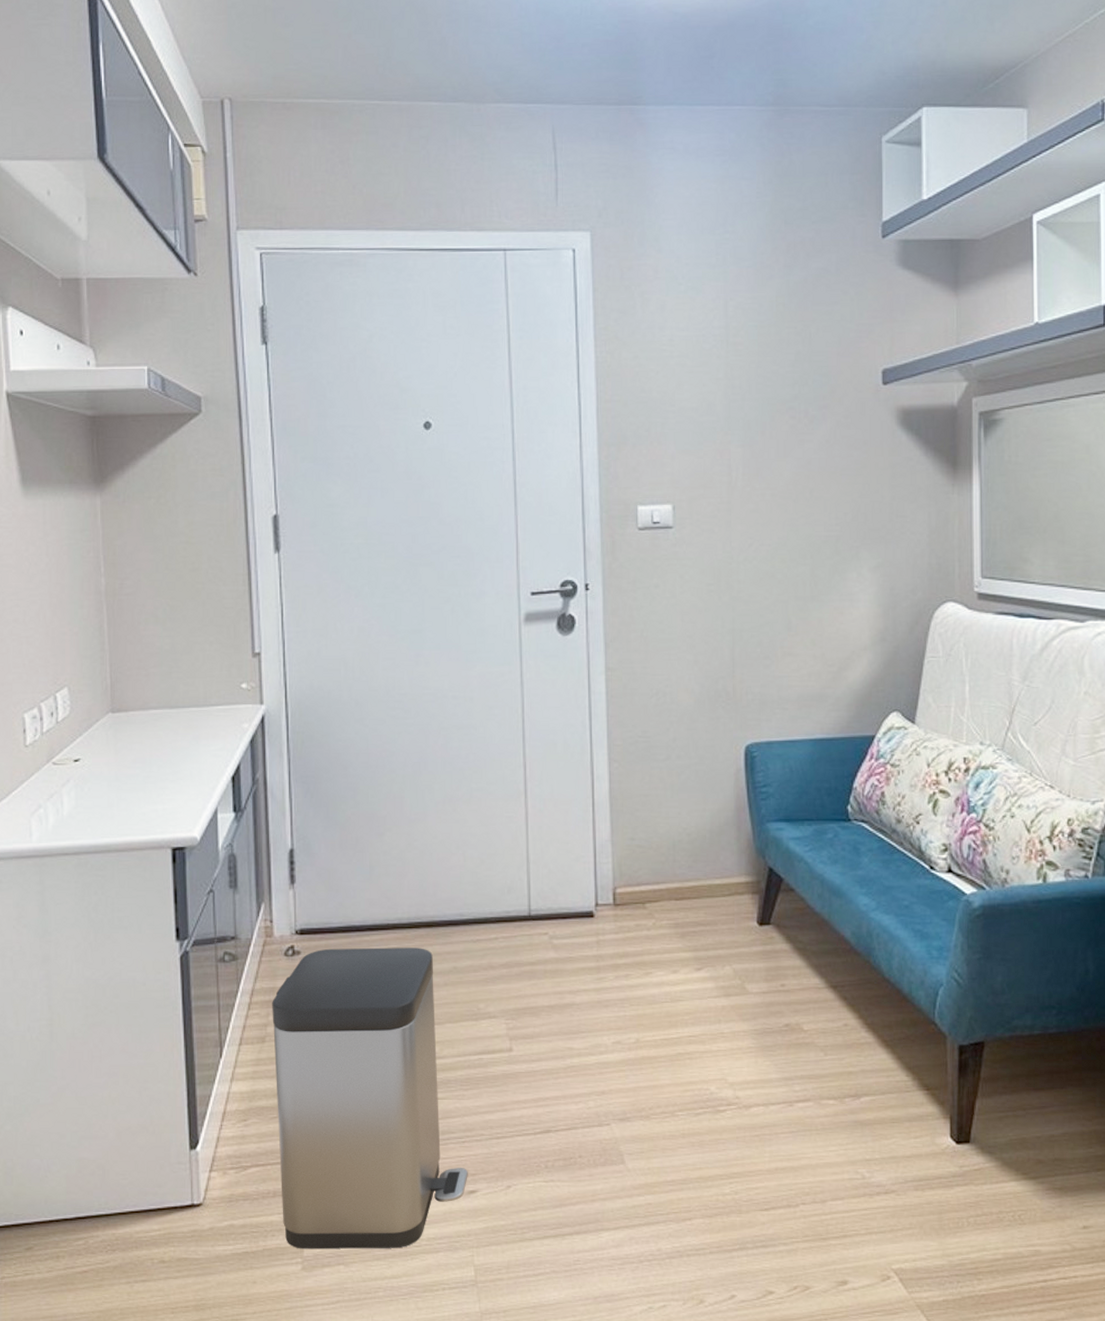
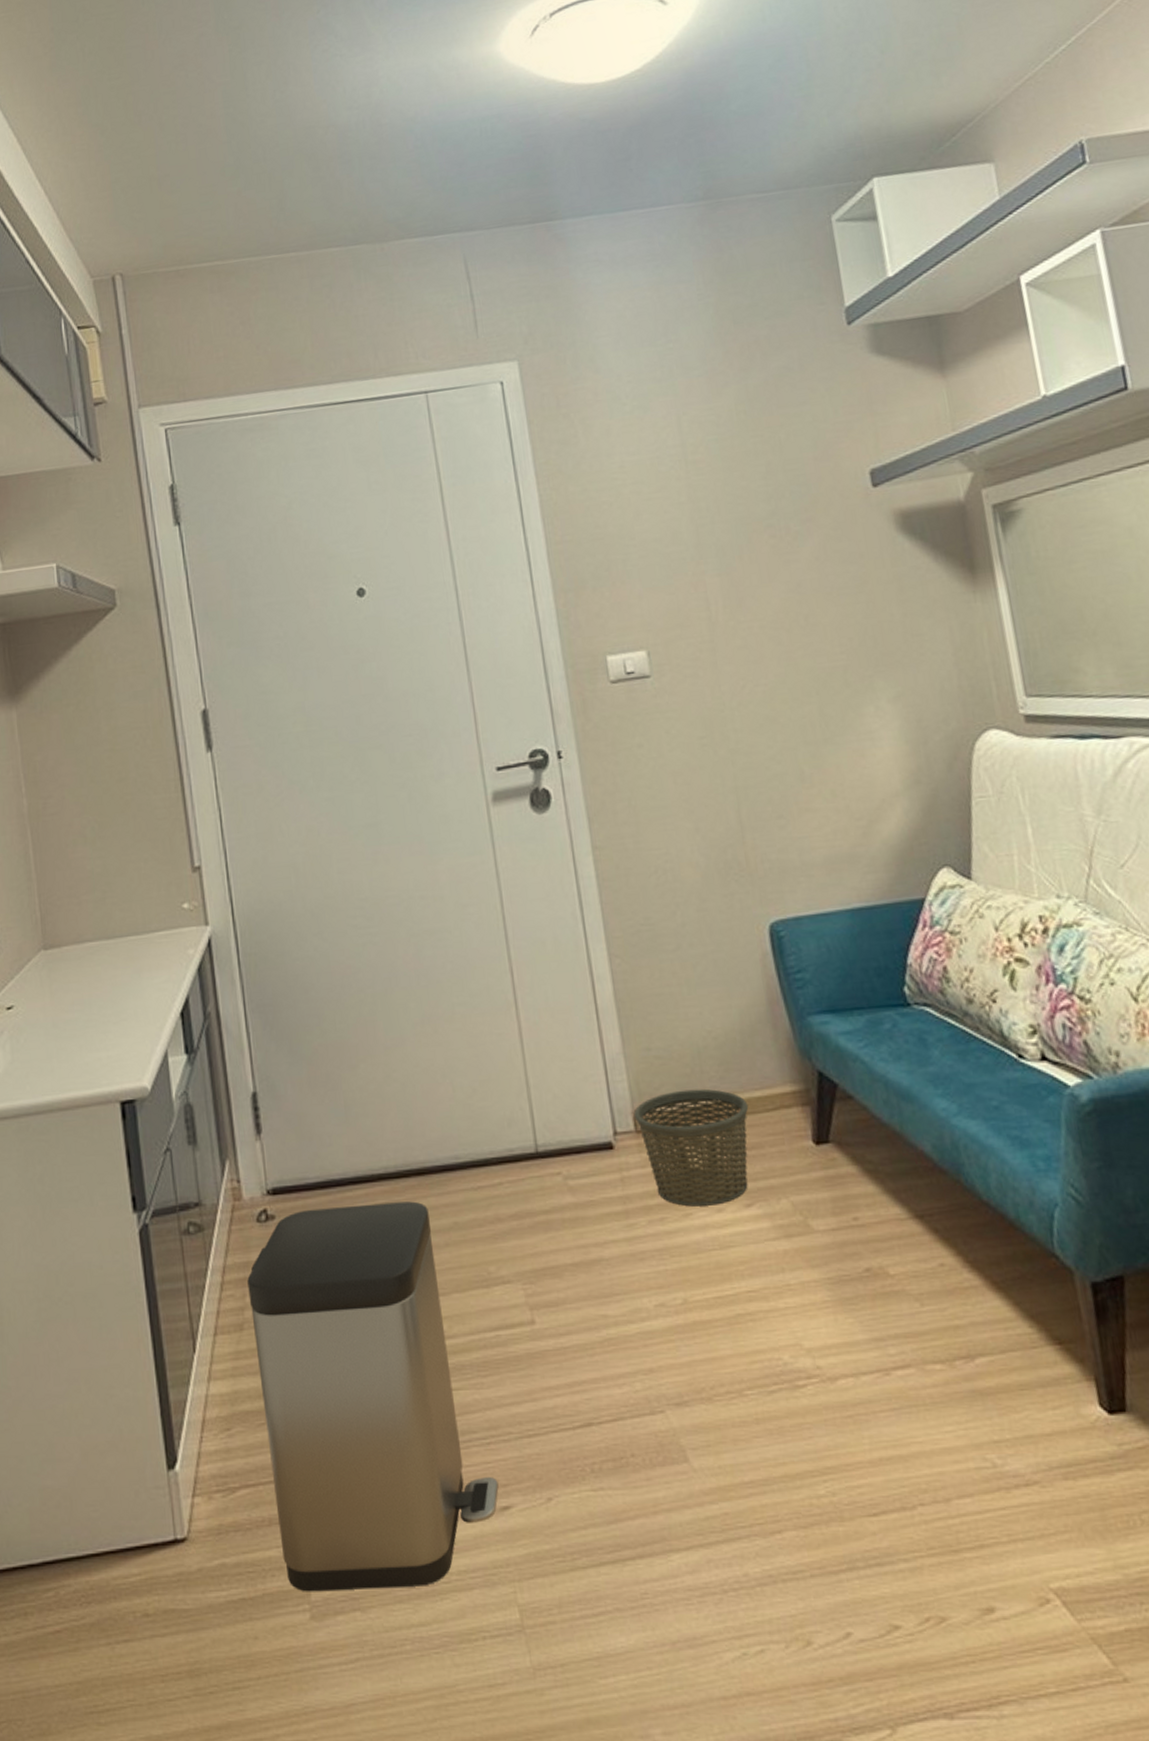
basket: none [614,874,709,967] -> present [633,1088,749,1207]

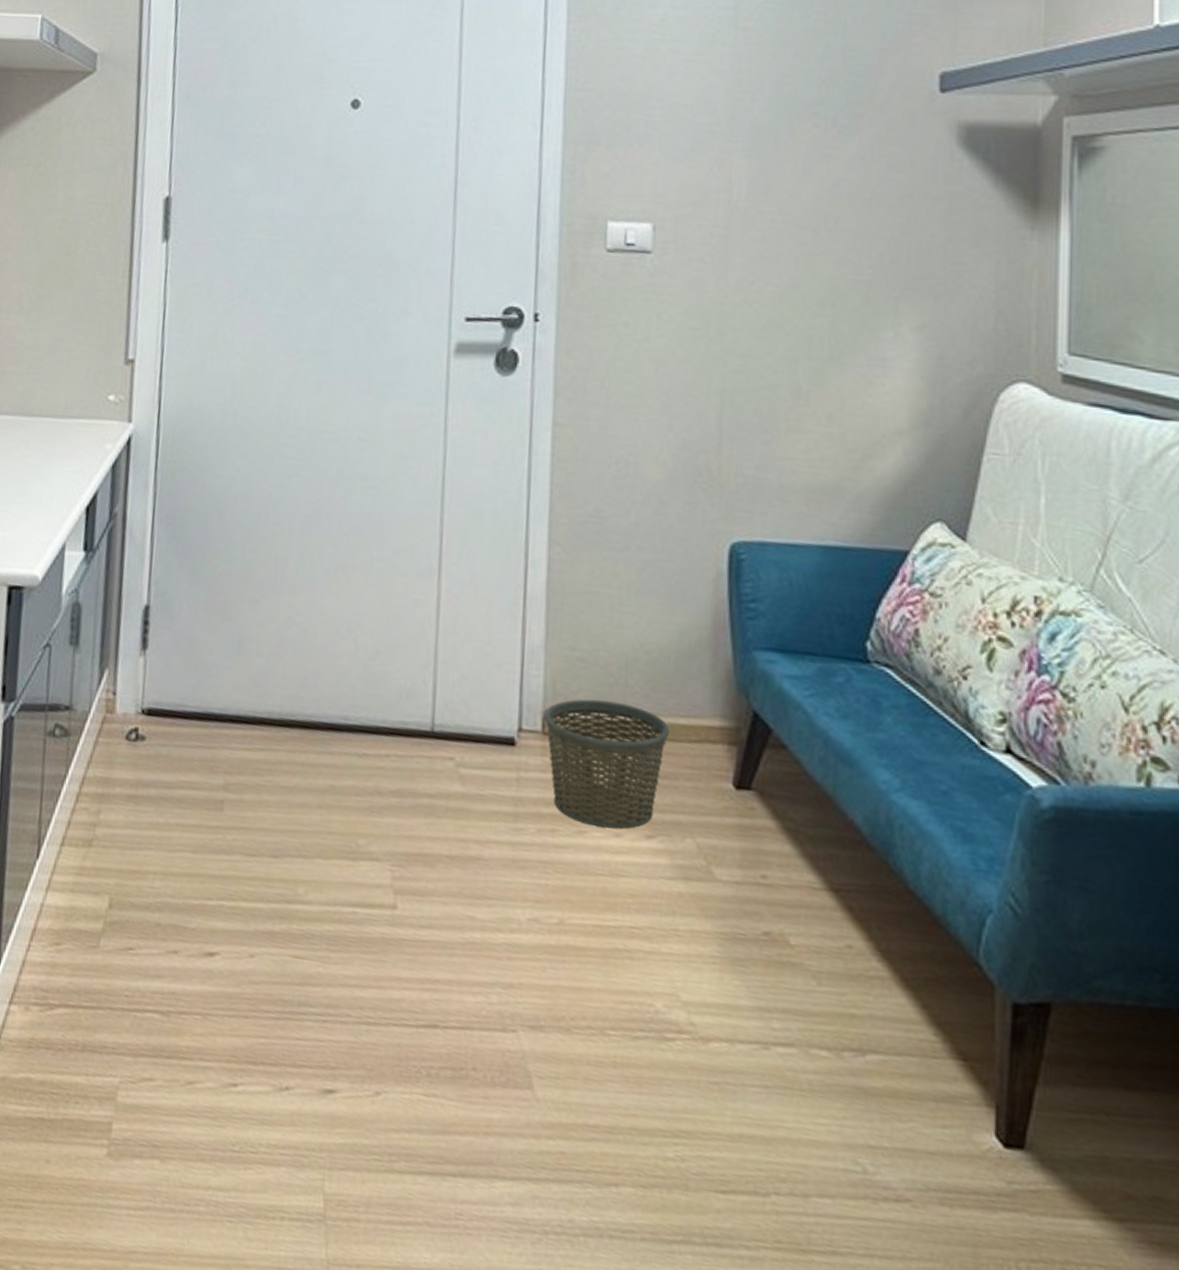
pedal bin: present [247,1201,499,1592] -> none [90,738,327,1151]

